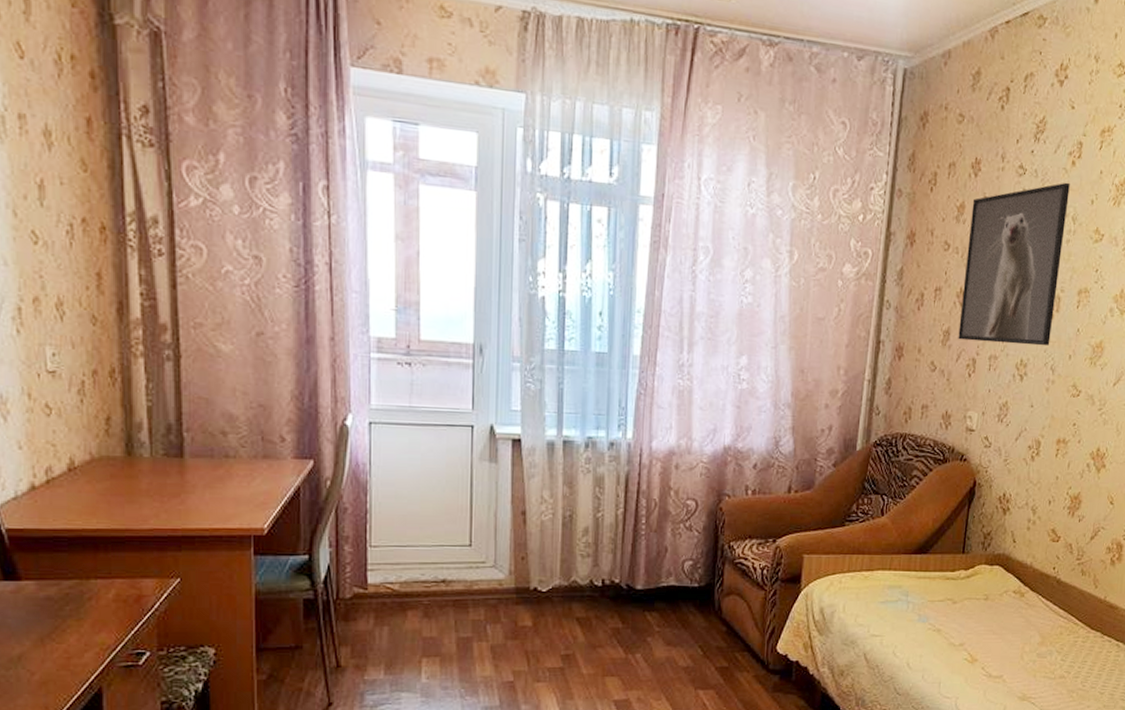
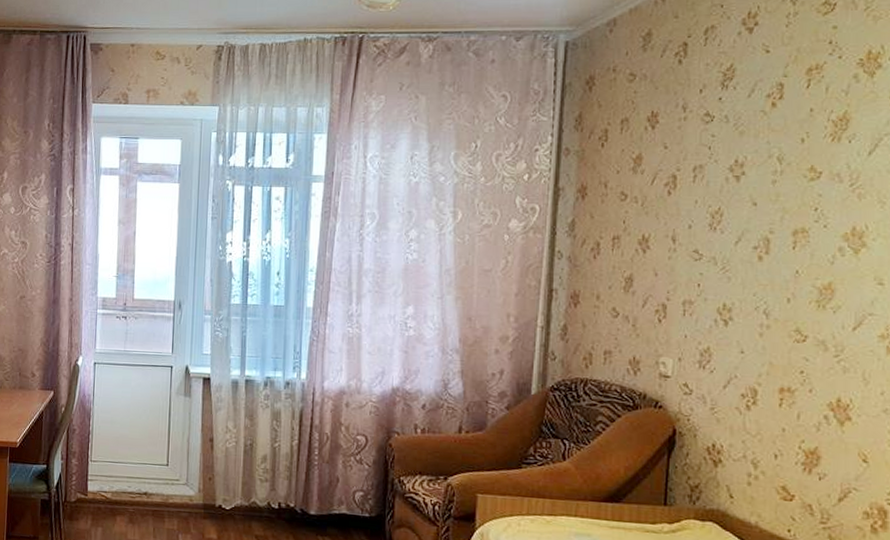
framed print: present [958,182,1070,347] -> none [643,124,771,290]

